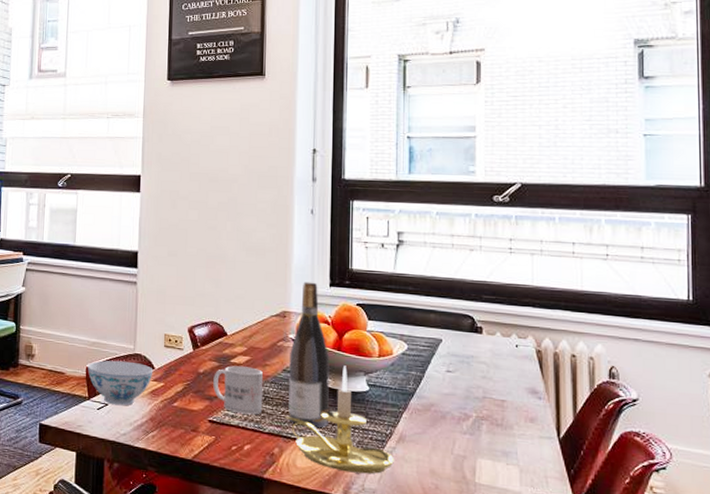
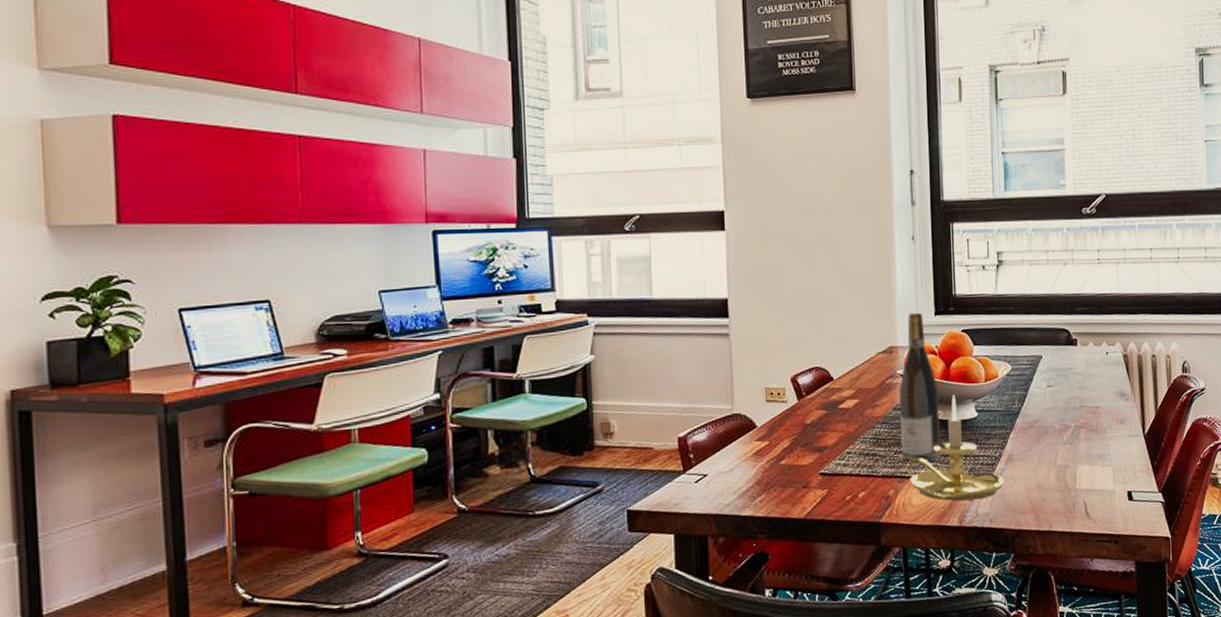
bowl: present [87,360,153,406] -> none [679,423,756,475]
mug: present [213,366,263,415] -> none [822,410,875,461]

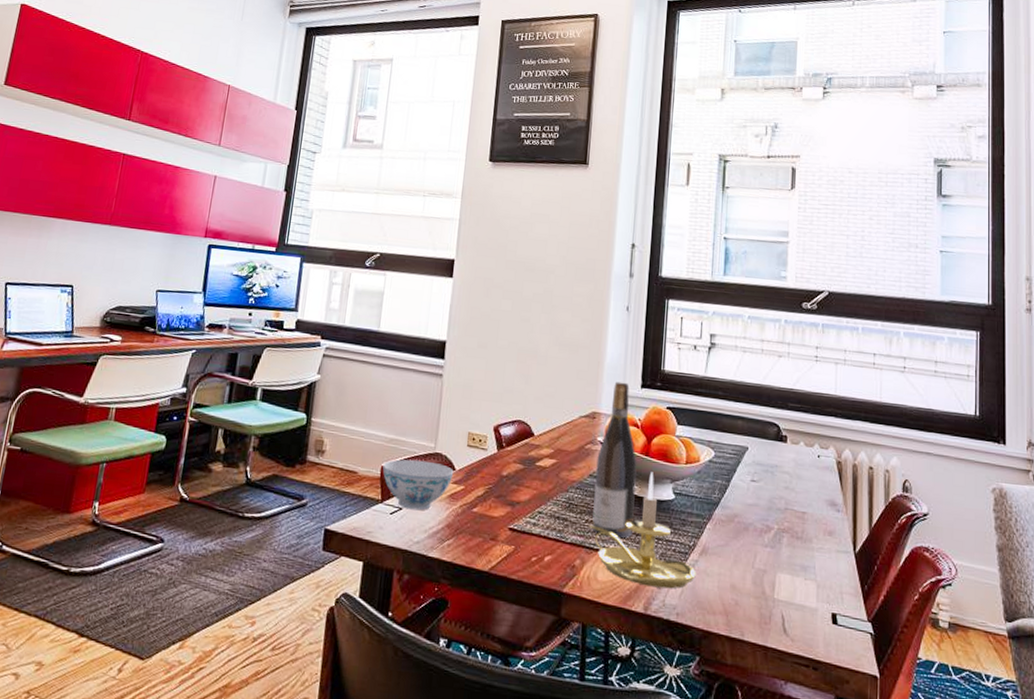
bowl: none [679,423,756,475] -> present [382,459,454,511]

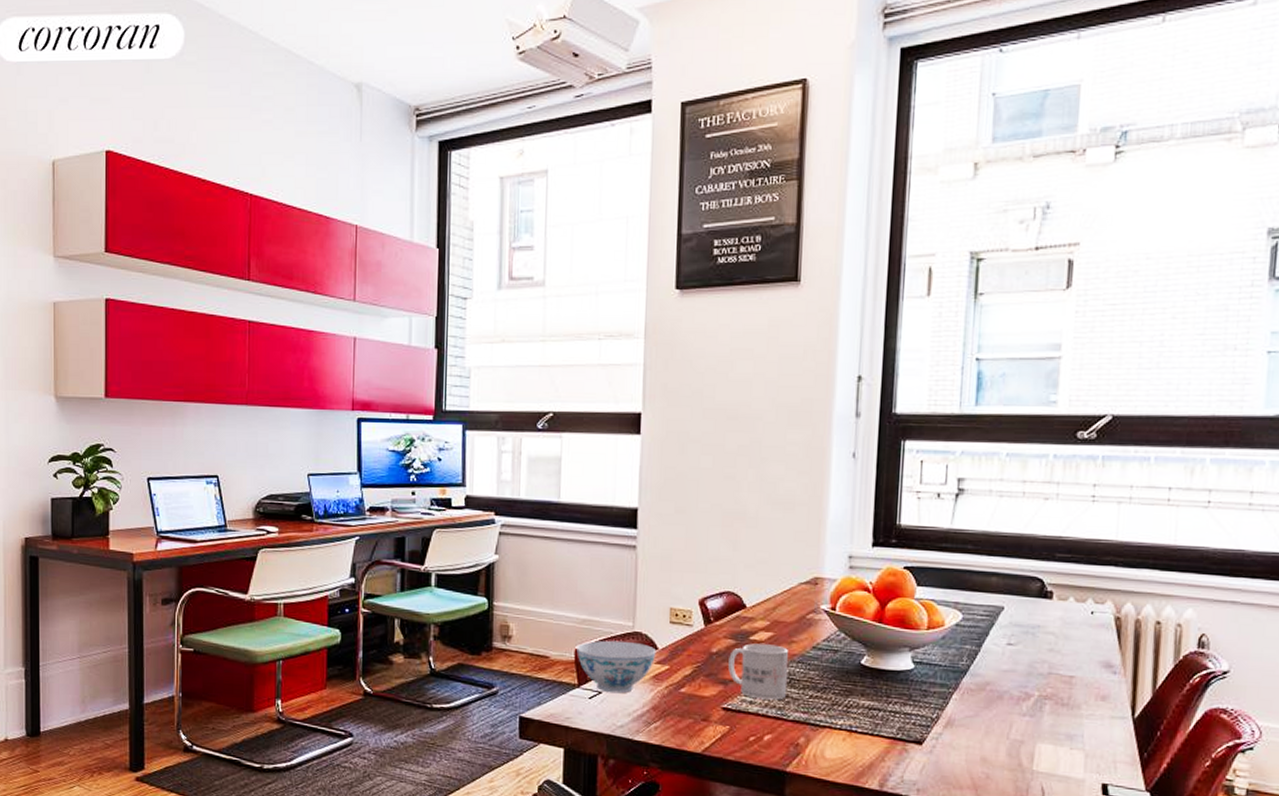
mug: none [516,469,568,523] -> present [728,643,788,700]
candle holder: present [588,472,696,589] -> none [813,640,940,764]
wine bottle: present [592,381,637,538] -> none [817,541,869,713]

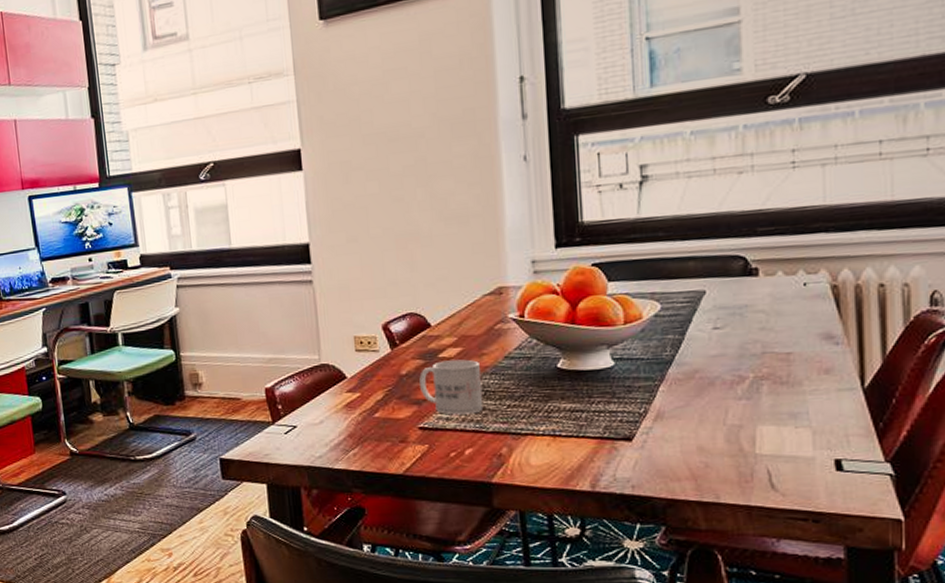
bowl: present [577,640,657,694] -> none [266,374,346,426]

